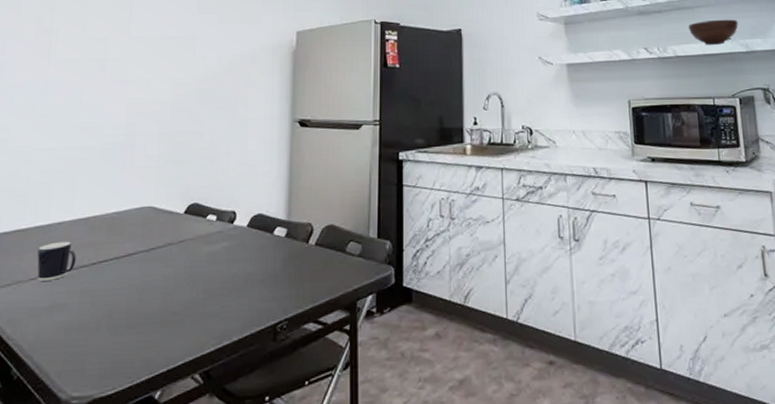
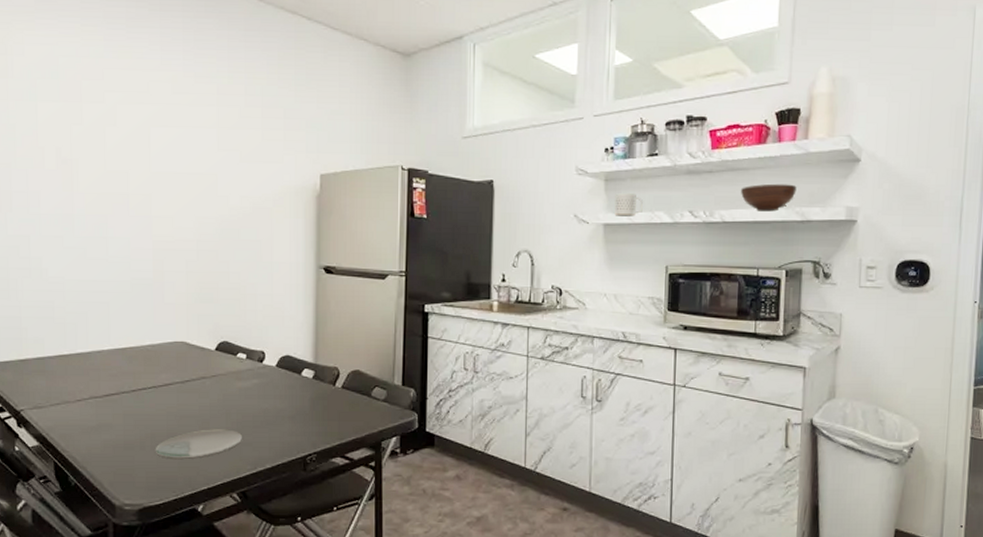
mug: present [37,241,76,281] -> none [81,368,117,403]
plate: none [111,300,208,340] -> present [155,429,242,460]
mug: none [575,35,601,56] -> present [614,193,643,217]

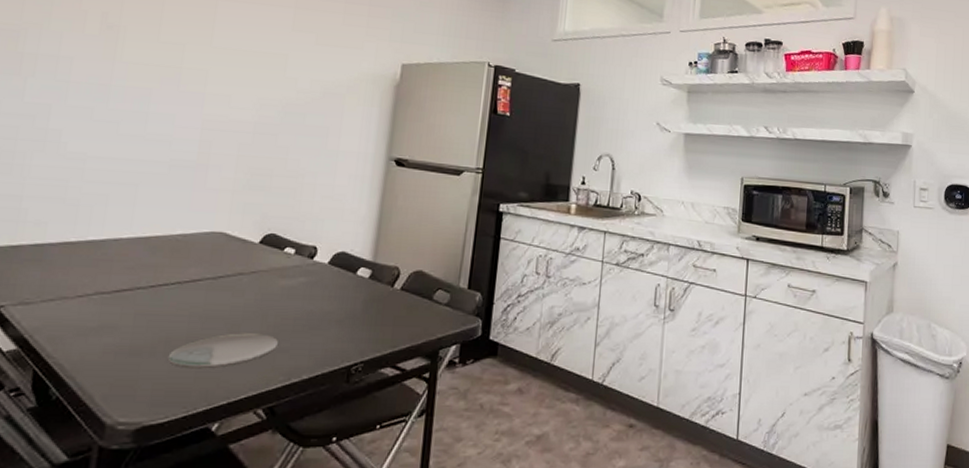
mug: present [614,193,643,217] -> none [695,105,722,129]
bowl: present [741,183,797,213] -> none [811,106,860,133]

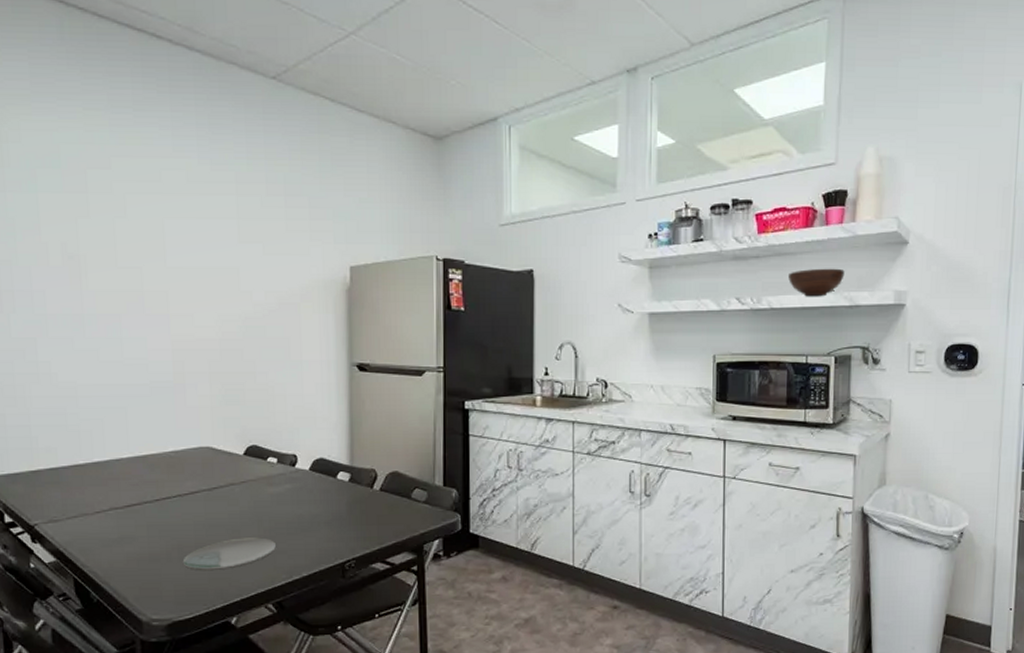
bowl: none [811,106,860,133] -> present [788,268,845,298]

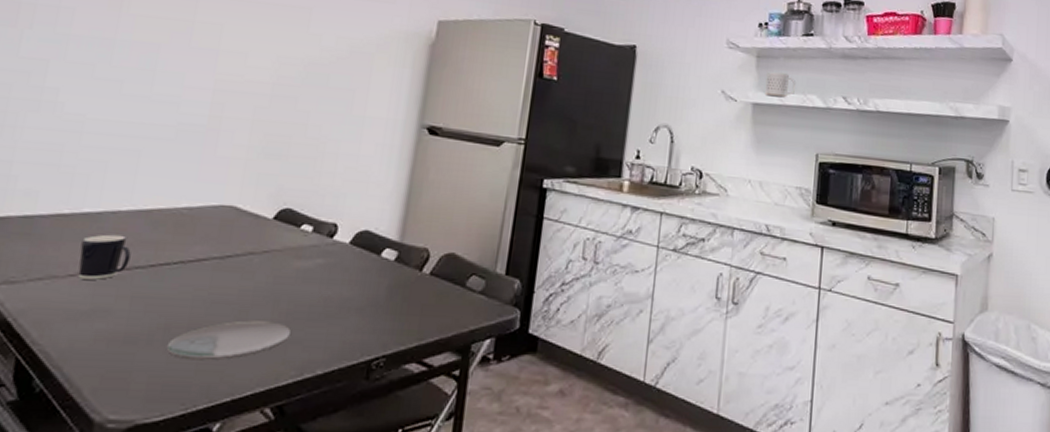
mug: none [99,477,139,514] -> present [77,234,131,280]
mug: none [660,281,689,305] -> present [765,72,795,98]
bowl: present [788,268,845,298] -> none [896,75,951,105]

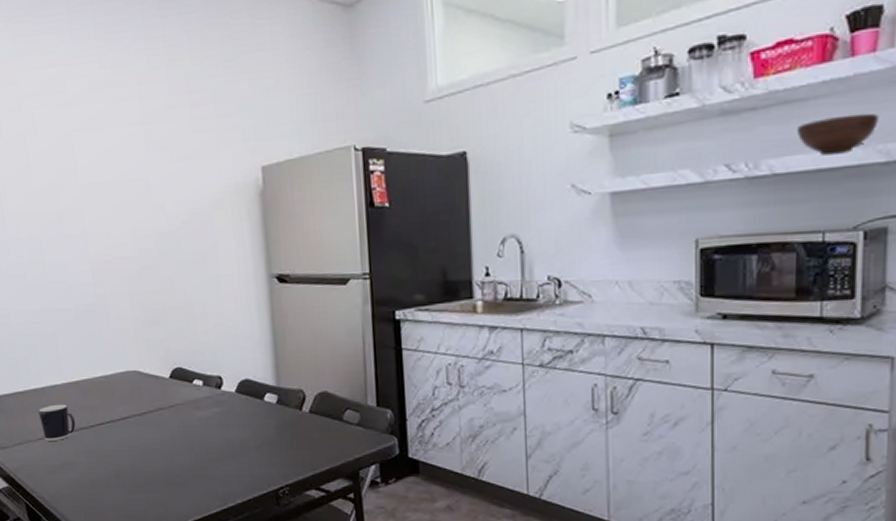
plate: present [166,320,291,361] -> none [121,463,208,497]
mug: present [765,72,795,98] -> none [624,149,661,181]
bowl: none [896,75,951,105] -> present [797,113,879,157]

